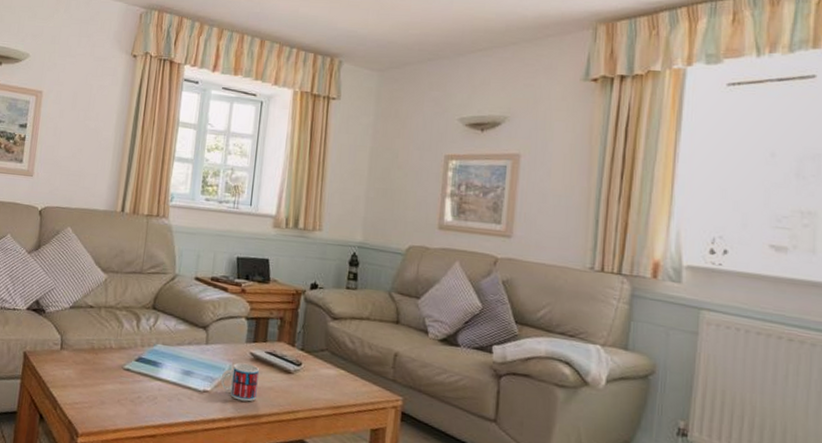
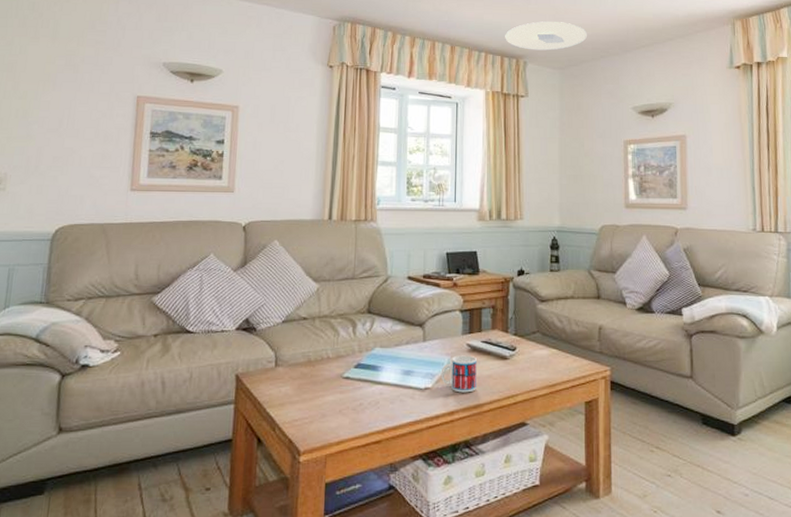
ceiling light: none [320,17,416,50] -> present [505,21,588,51]

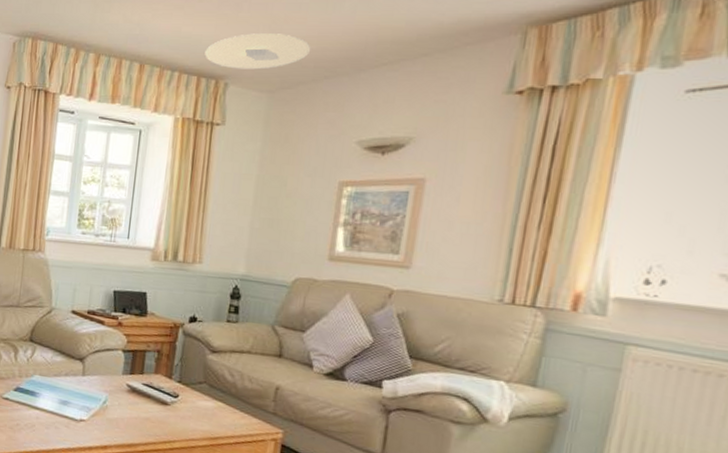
mug: present [440,355,477,393] -> none [97,394,135,431]

